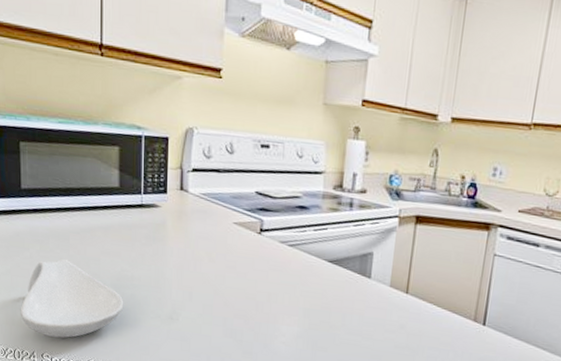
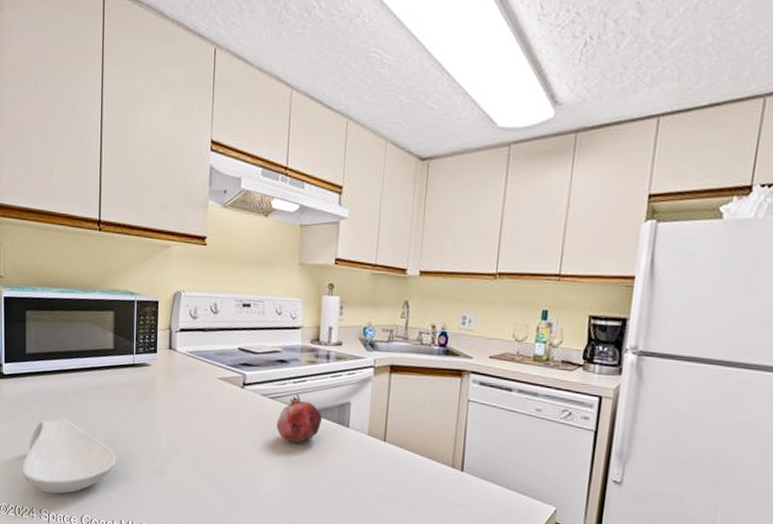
fruit: none [294,241,343,292] -> present [276,393,322,443]

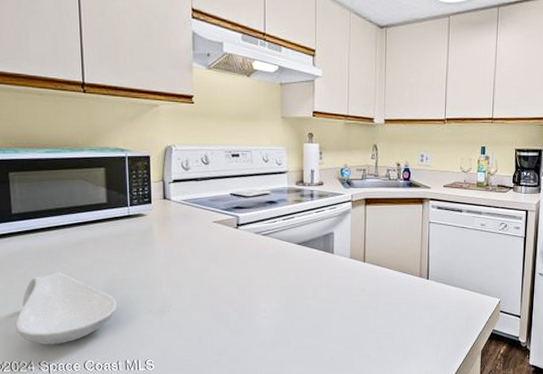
fruit: present [276,393,322,443] -> none [270,229,310,271]

